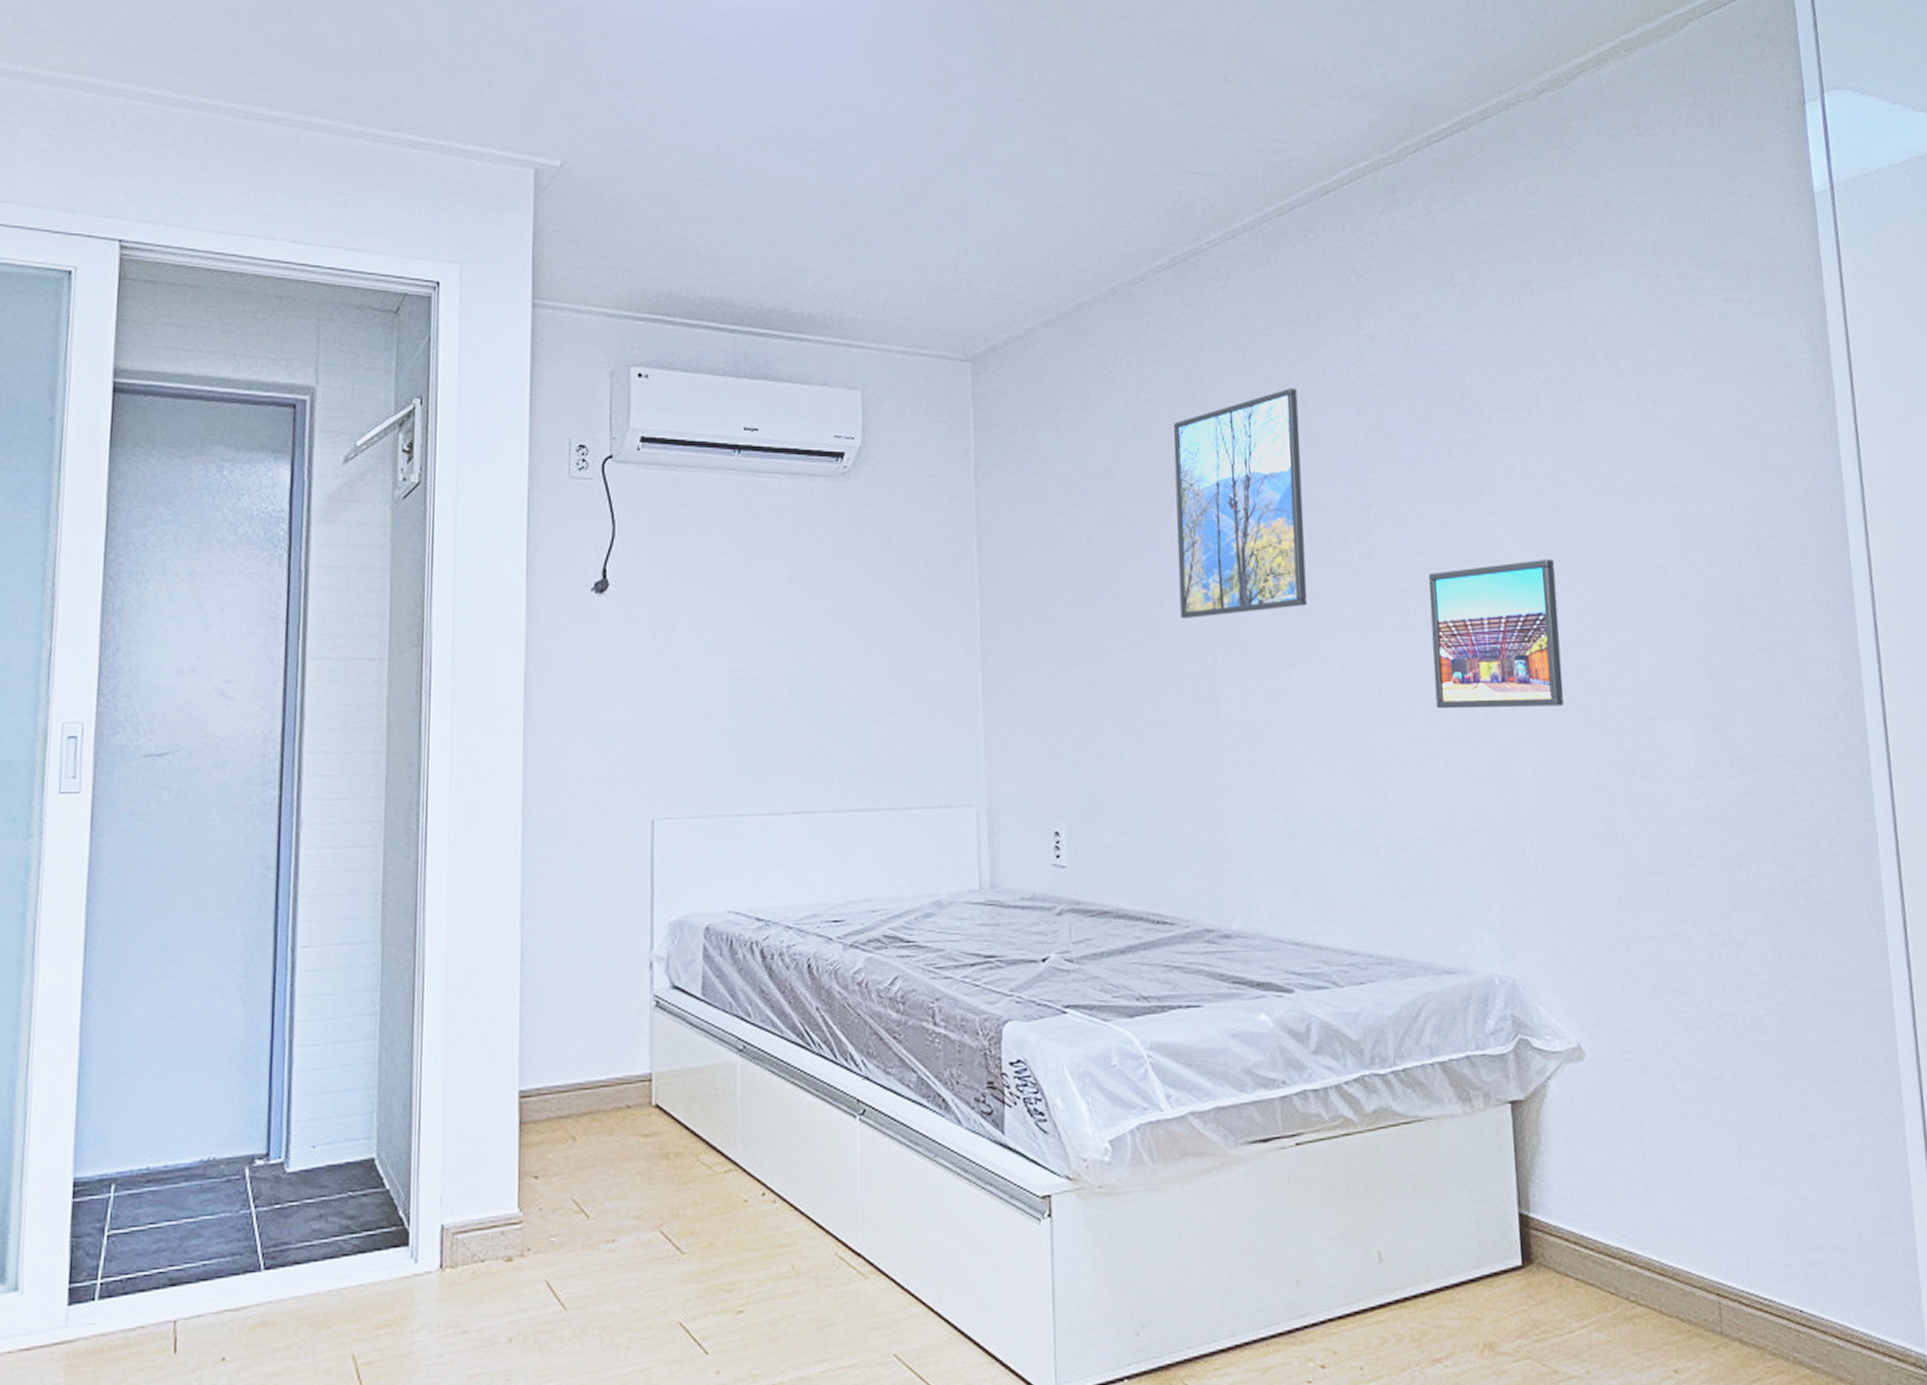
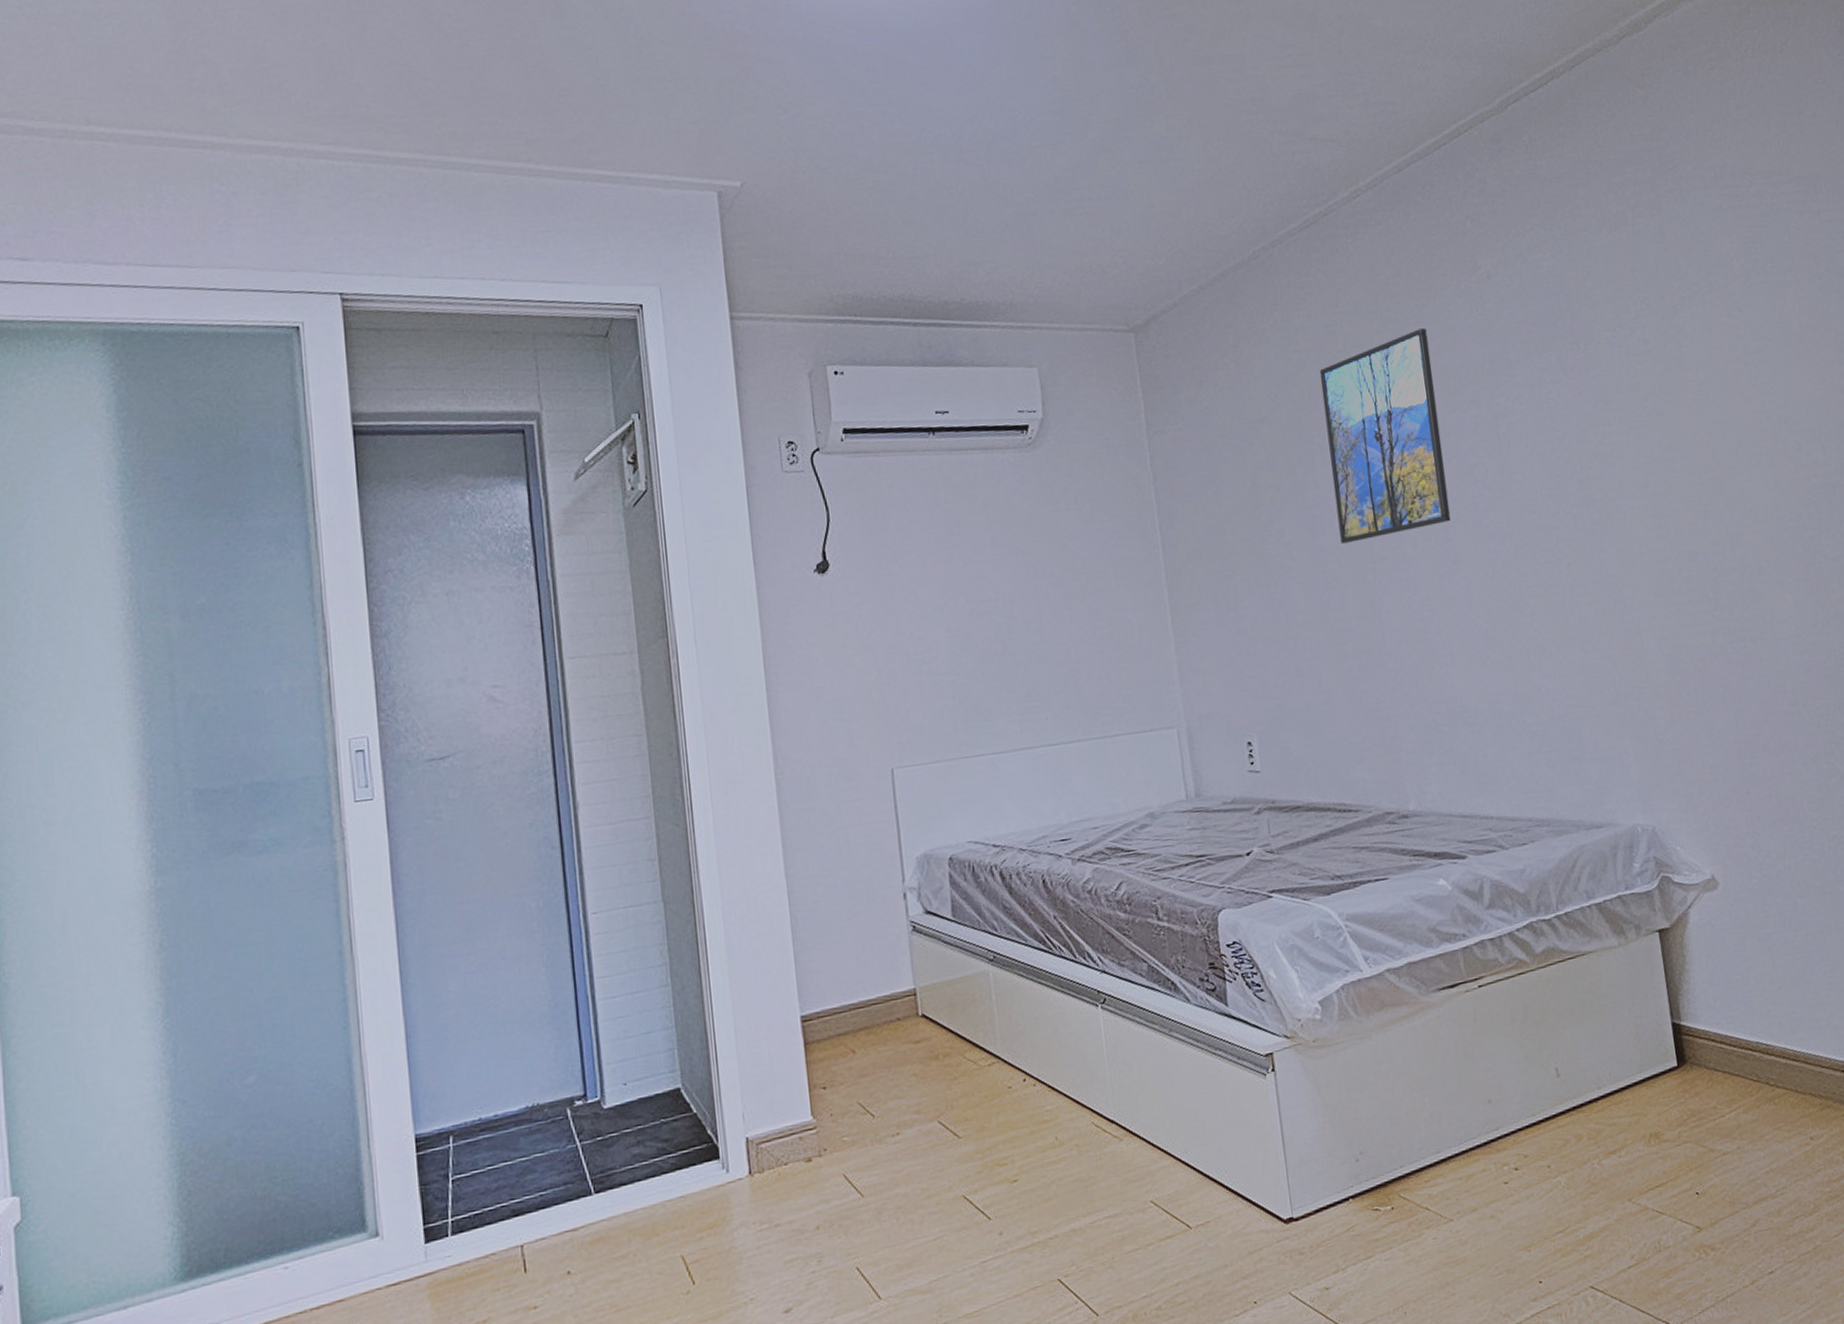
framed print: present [1428,558,1564,709] -> none [1555,458,1680,601]

